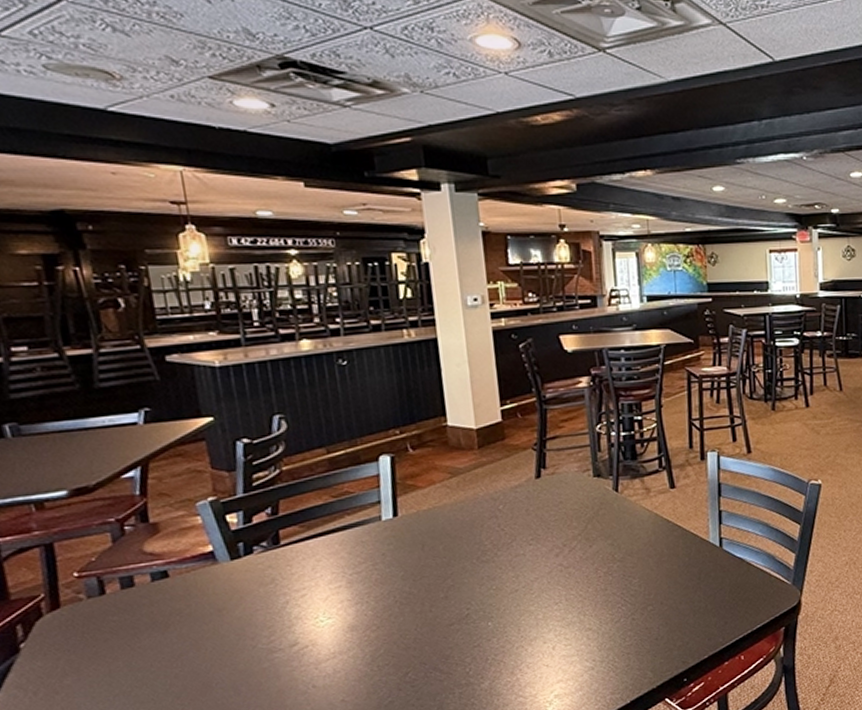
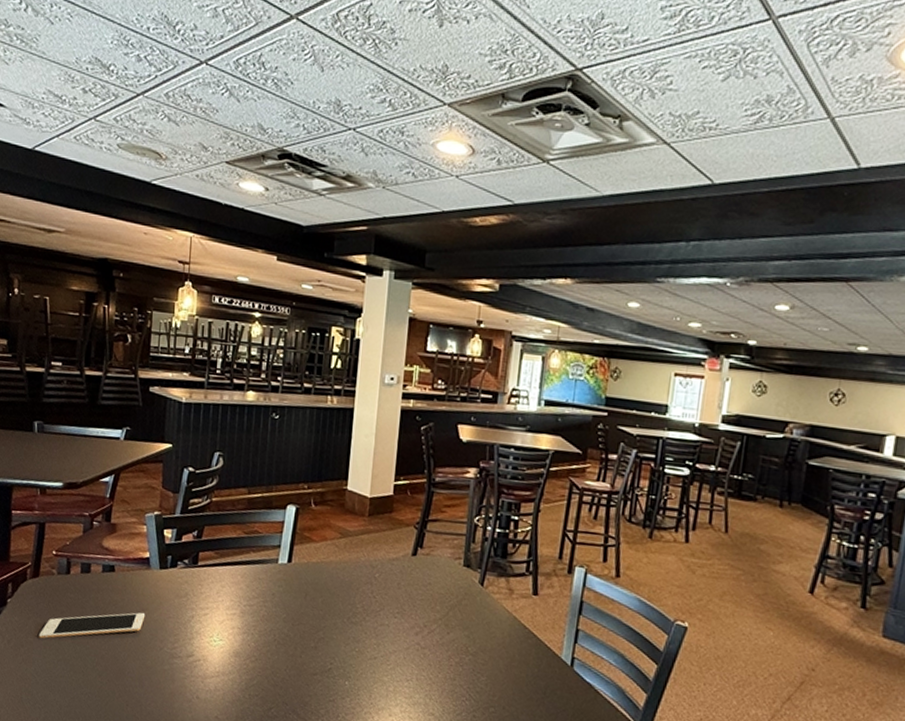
cell phone: none [77,613,224,678] -> present [38,612,146,639]

